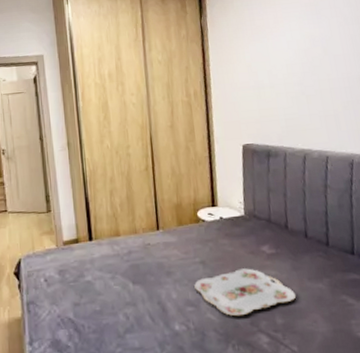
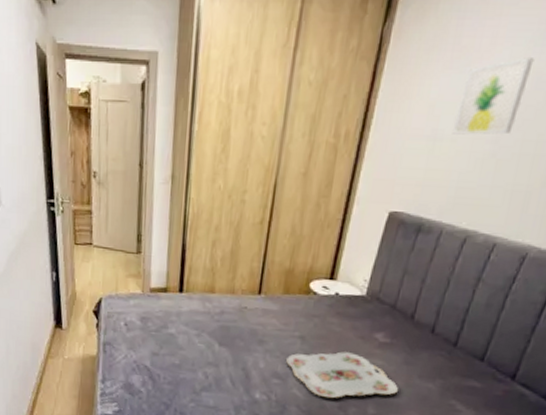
wall art: none [266,27,309,83] -> present [452,58,535,135]

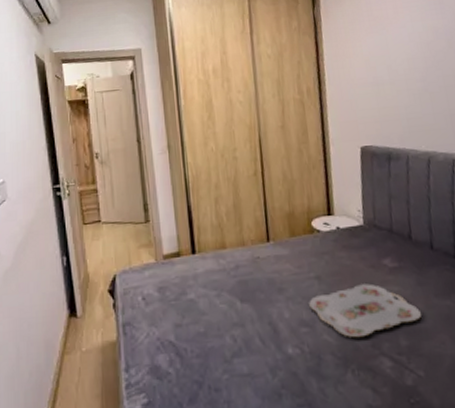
wall art: present [452,58,535,135] -> none [385,18,432,79]

